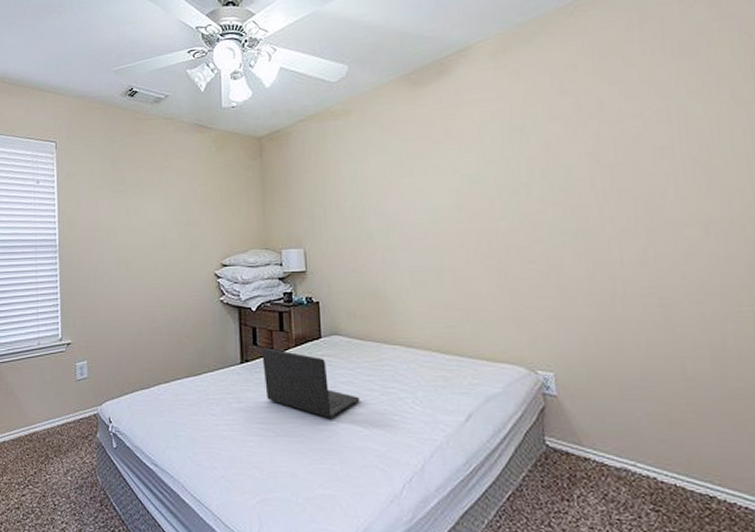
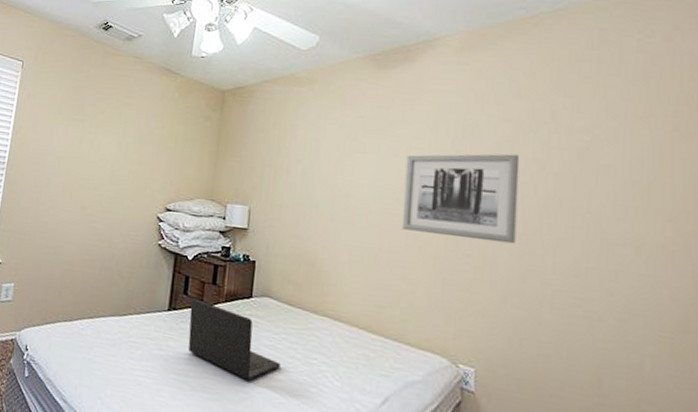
wall art: none [455,152,579,247] -> present [402,153,520,244]

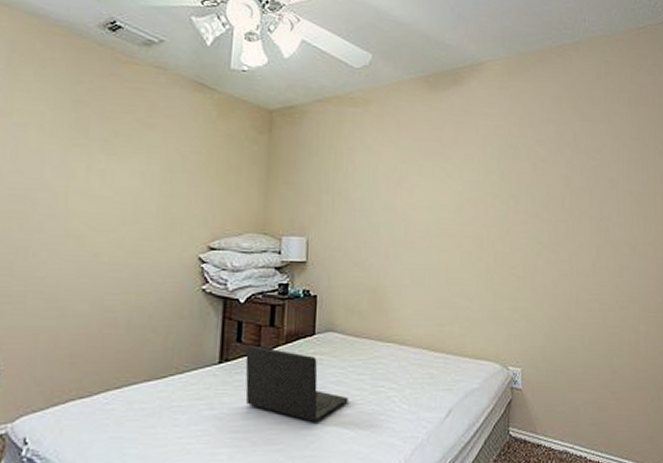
wall art: present [402,153,520,244] -> none [457,172,551,253]

